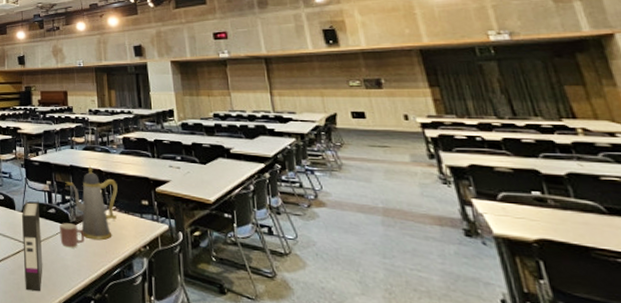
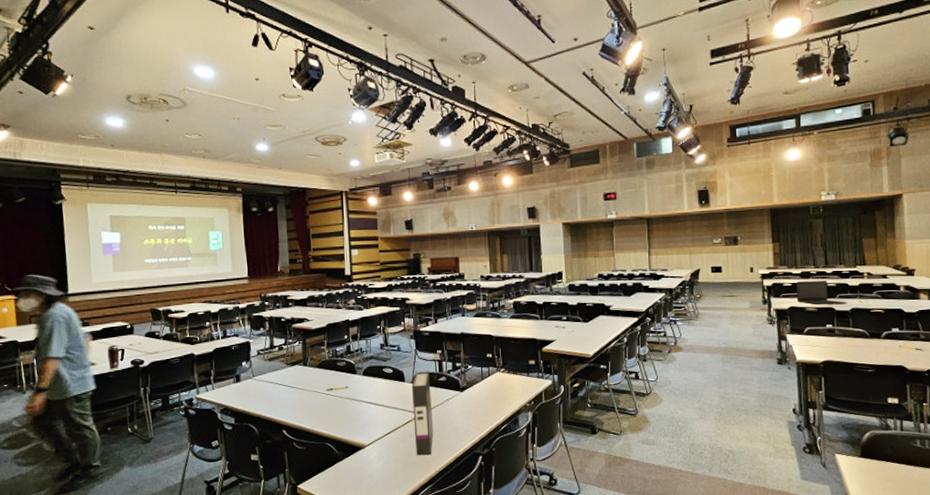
mug: present [60,223,84,248] -> none [450,389,474,412]
coffee pot: present [65,165,118,241] -> none [456,331,507,402]
laptop: none [474,134,558,167] -> present [796,281,847,306]

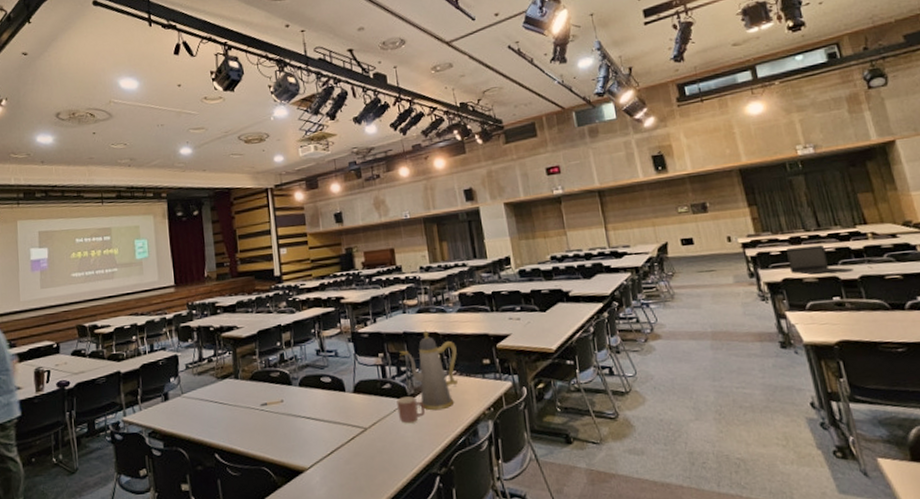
binder: present [411,369,434,456] -> none [352,376,382,479]
mug: none [450,389,474,412] -> present [397,396,425,424]
coffee pot: none [456,331,507,402] -> present [399,329,459,411]

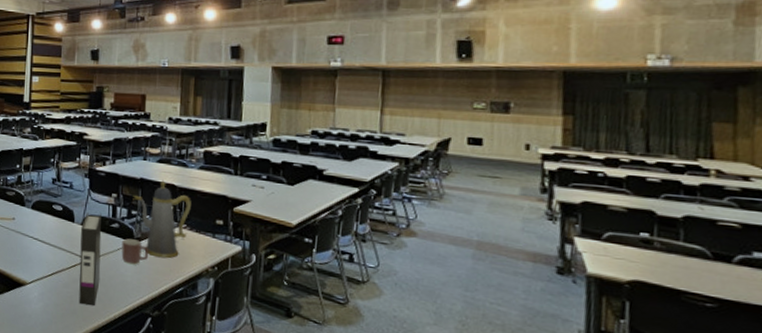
binder: none [352,376,382,479] -> present [79,212,102,305]
laptop: present [786,245,854,275] -> none [593,170,678,209]

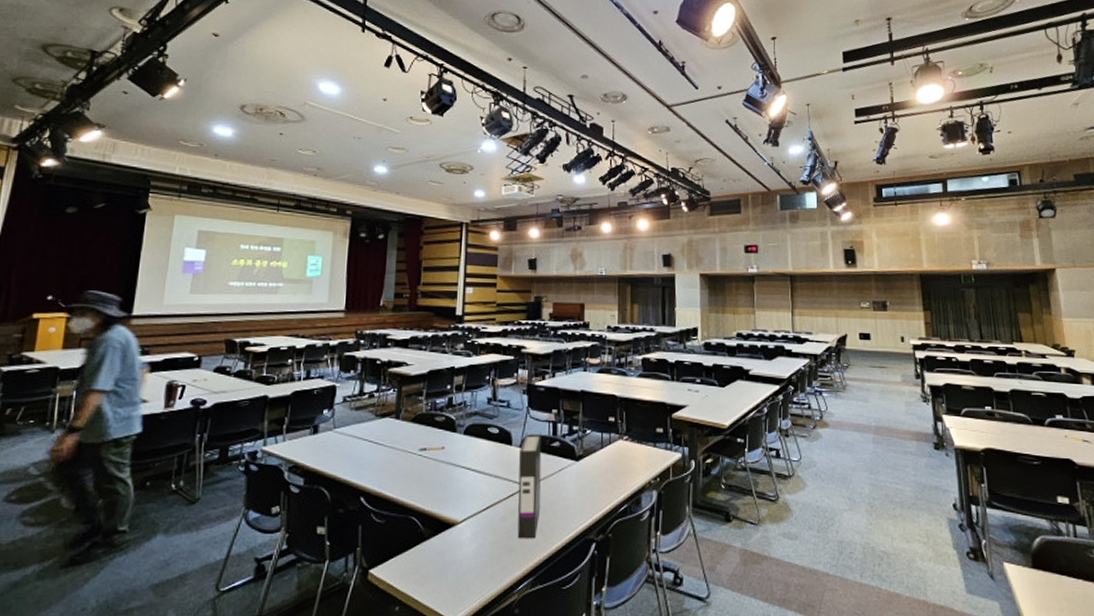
mug: present [121,238,148,265] -> none [563,457,591,486]
coffee pot: present [133,179,191,259] -> none [574,390,632,475]

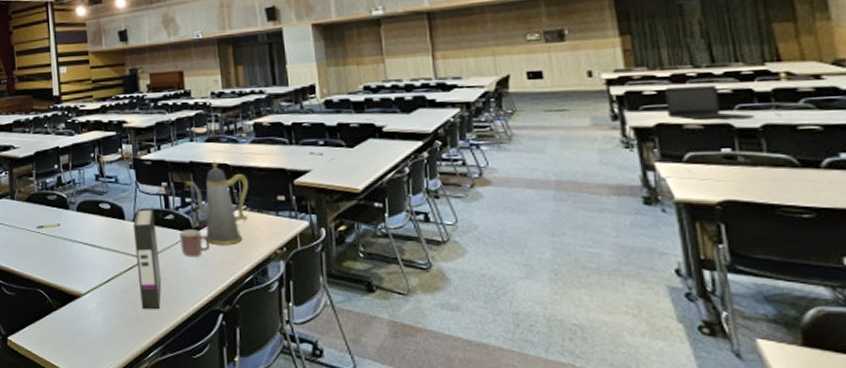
mug: none [563,457,591,486] -> present [179,229,210,258]
coffee pot: none [574,390,632,475] -> present [184,159,249,246]
laptop: none [951,356,1006,385] -> present [665,85,754,121]

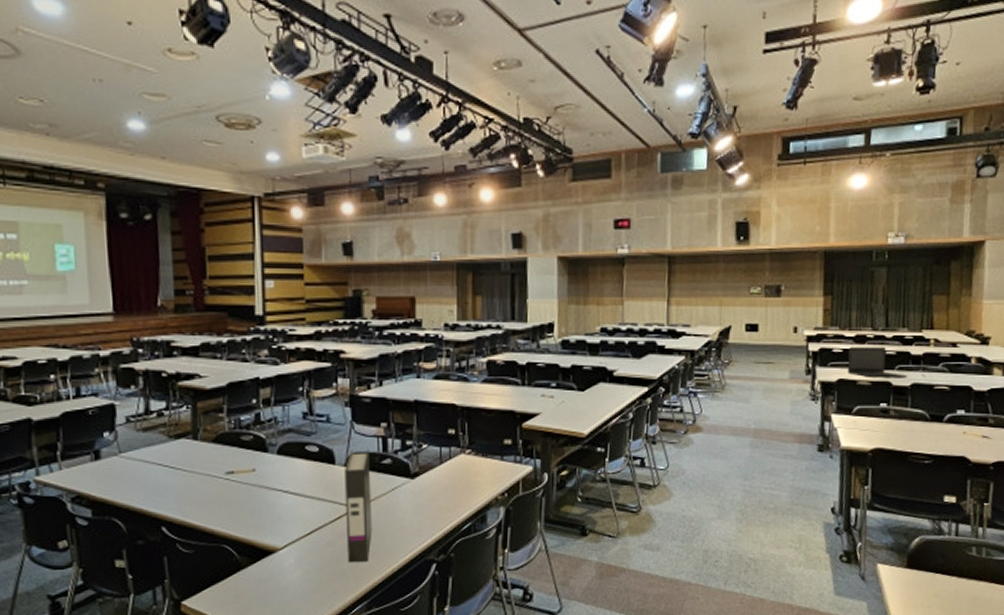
mug: present [179,229,210,258] -> none [397,475,428,505]
coffee pot: present [184,159,249,246] -> none [407,399,475,492]

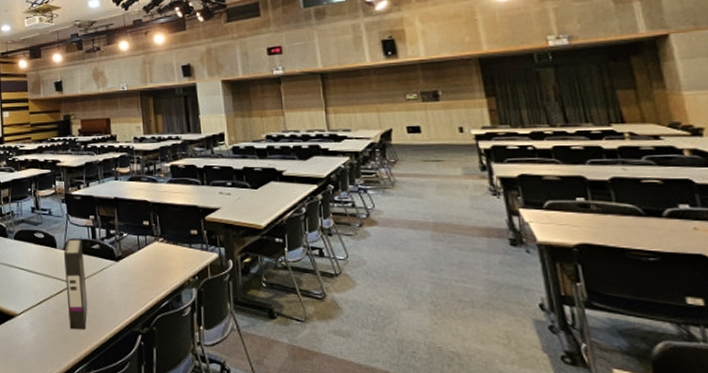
laptop: present [846,347,907,378] -> none [526,143,604,173]

